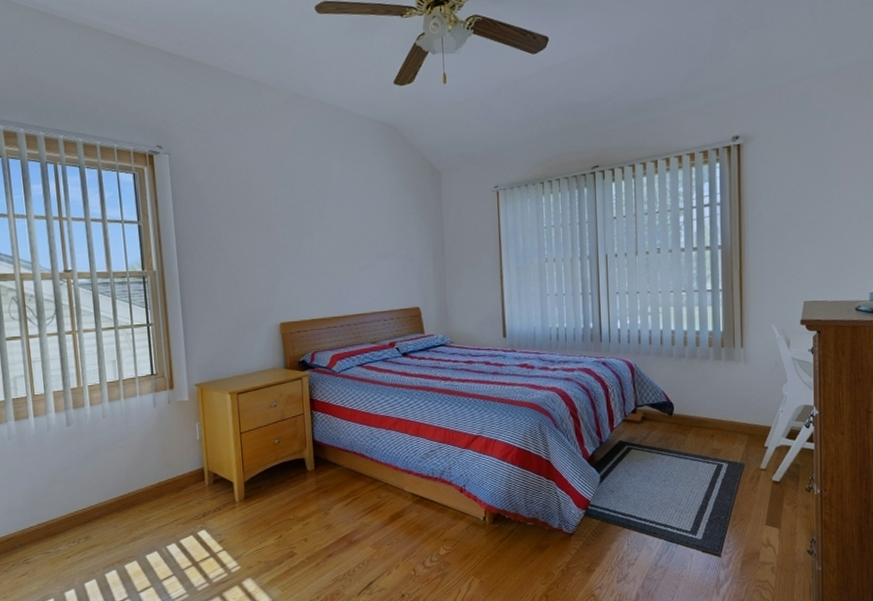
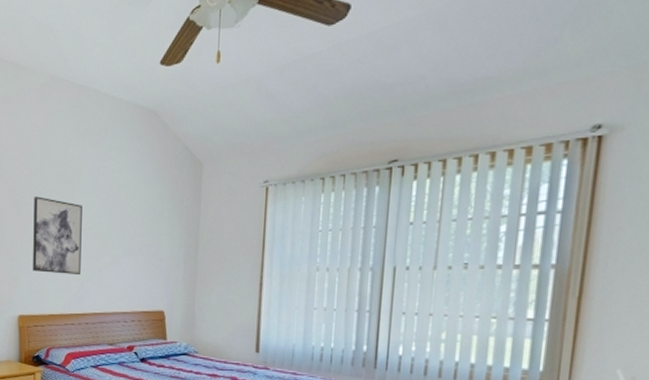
wall art: none [286,207,338,280] -> present [33,196,82,276]

